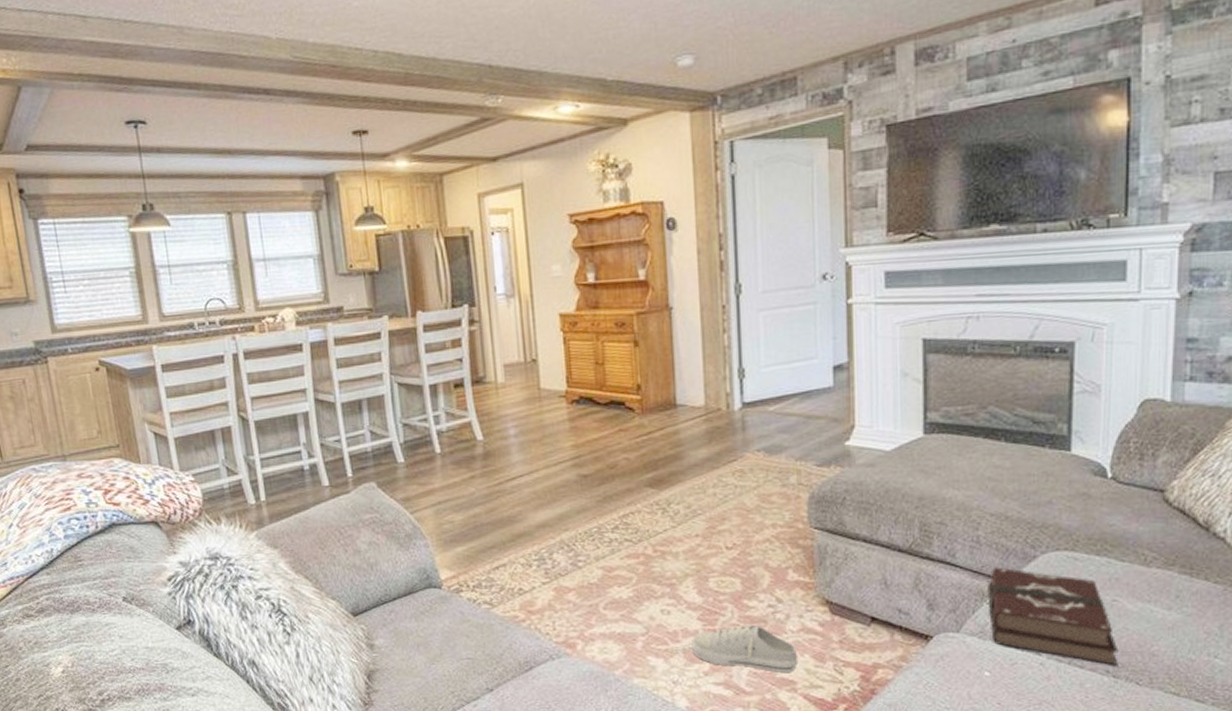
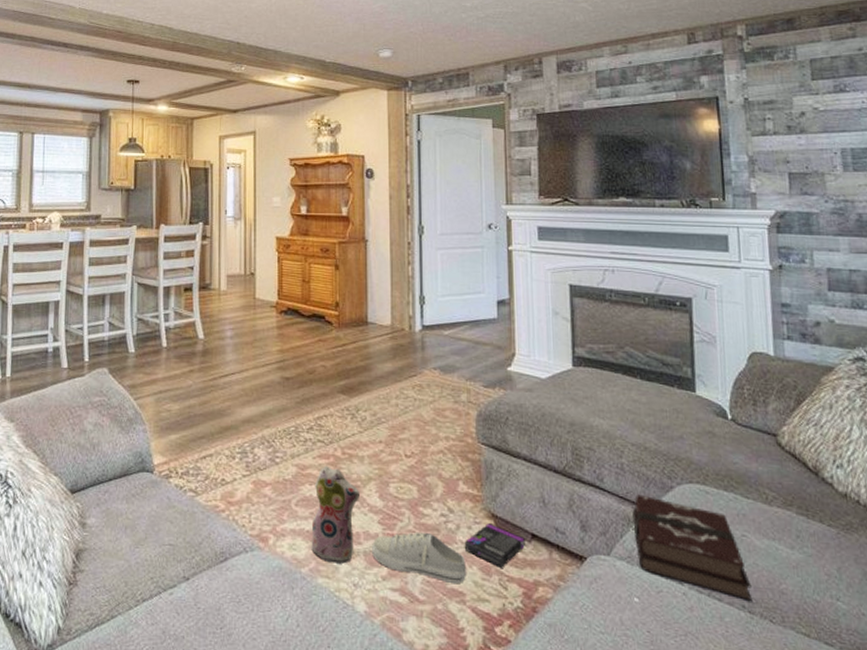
plush toy: none [623,565,677,664] -> present [311,465,361,565]
box: none [794,609,864,654] -> present [464,522,525,568]

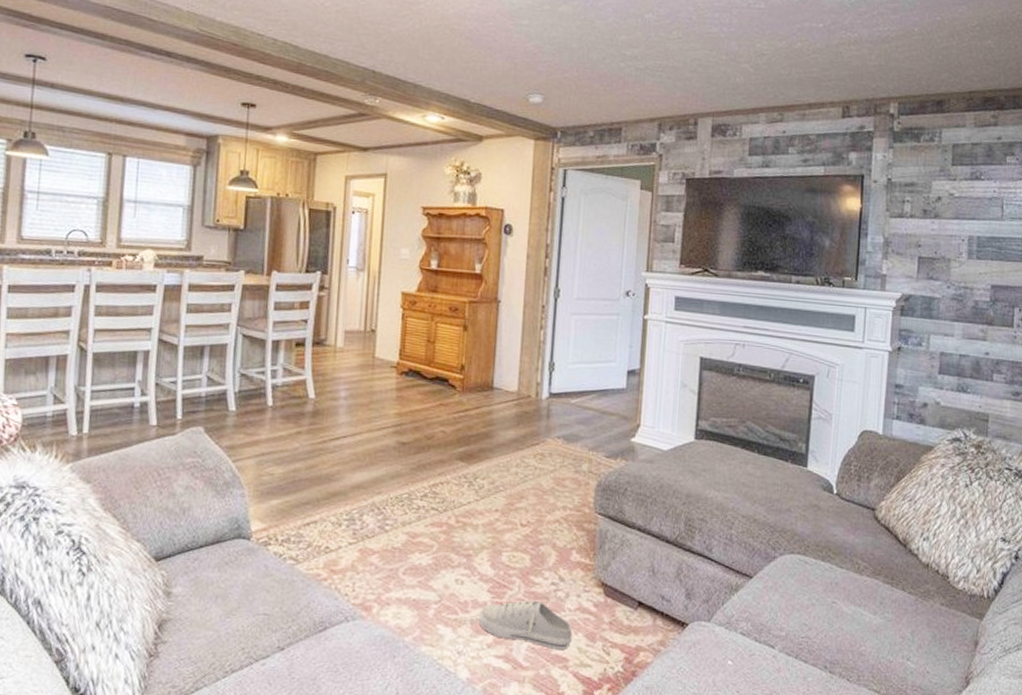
plush toy: present [311,465,361,565] -> none [416,533,472,633]
box: present [464,522,525,568] -> none [571,590,632,634]
hardback book: present [632,494,753,601] -> none [735,564,835,662]

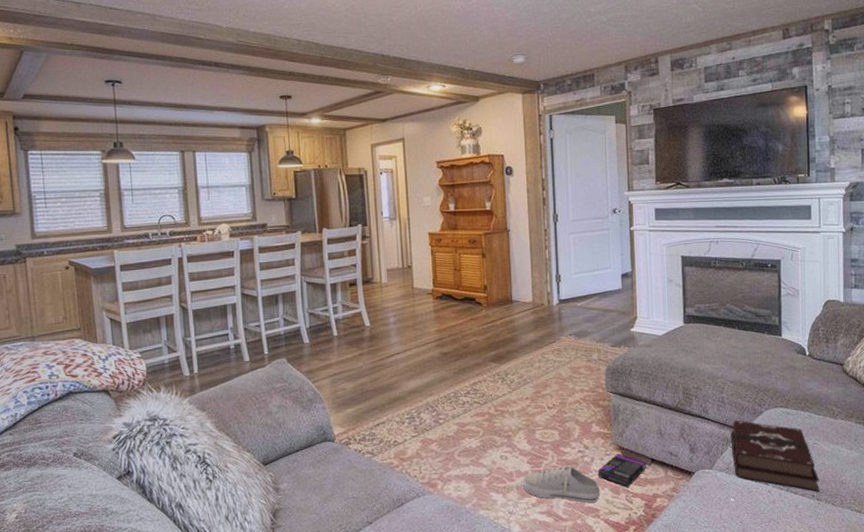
box: none [571,590,632,634] -> present [597,453,646,487]
hardback book: none [735,564,835,662] -> present [730,420,820,491]

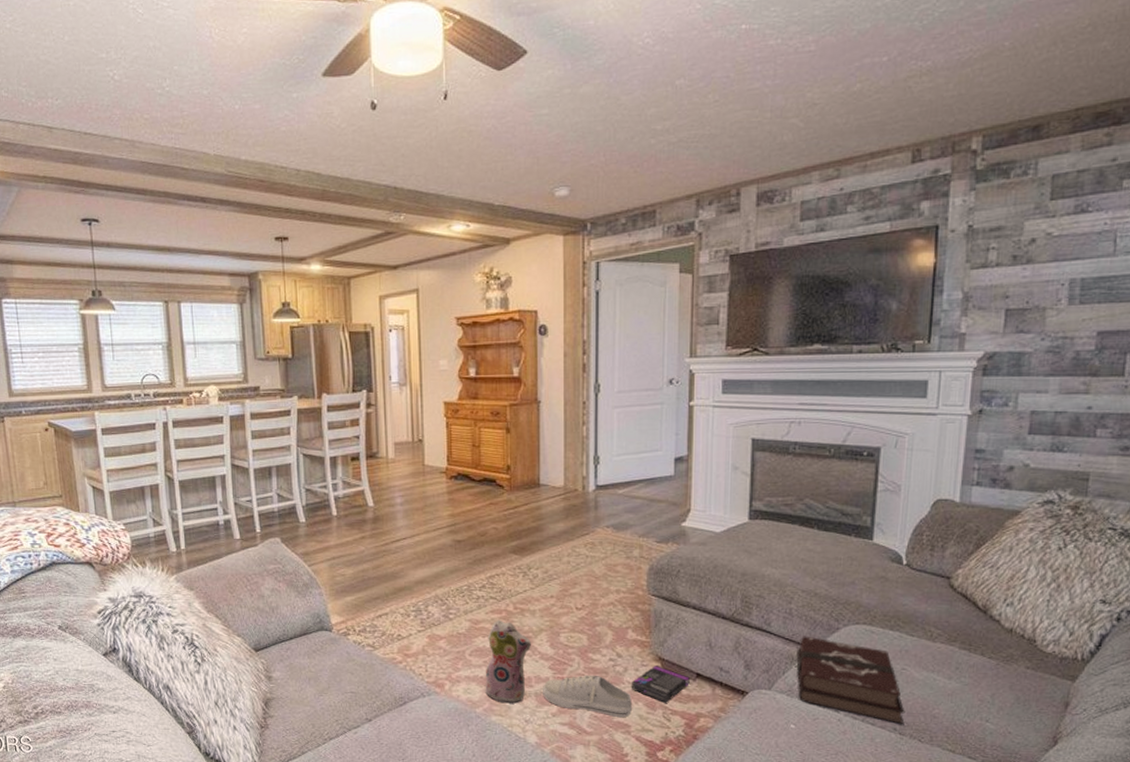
plush toy: none [472,421,512,499] -> present [485,619,532,705]

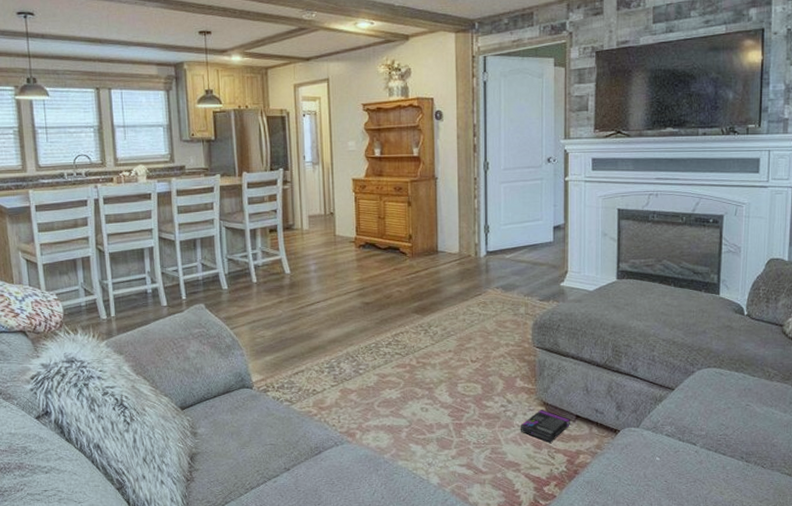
plush toy: present [485,619,532,705] -> none [392,373,433,450]
shoe: present [543,674,632,717] -> none [443,420,521,457]
hardback book: present [796,636,905,724] -> none [659,379,750,453]

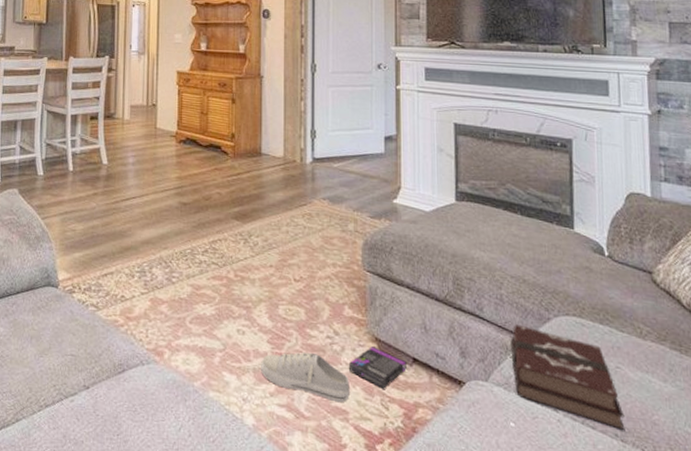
shoe: none [443,420,521,457] -> present [261,351,350,402]
hardback book: none [659,379,750,453] -> present [510,324,625,430]

